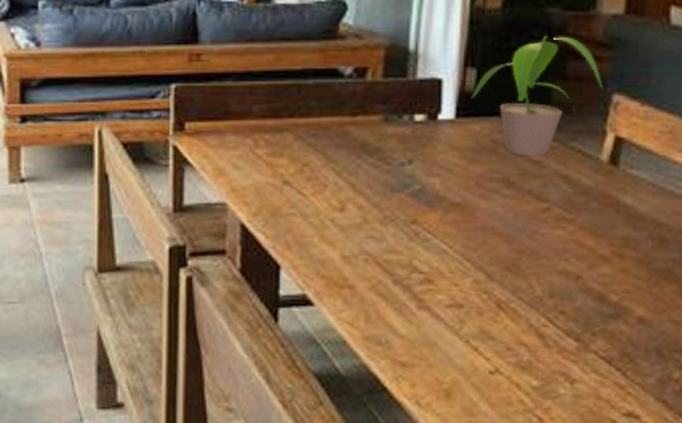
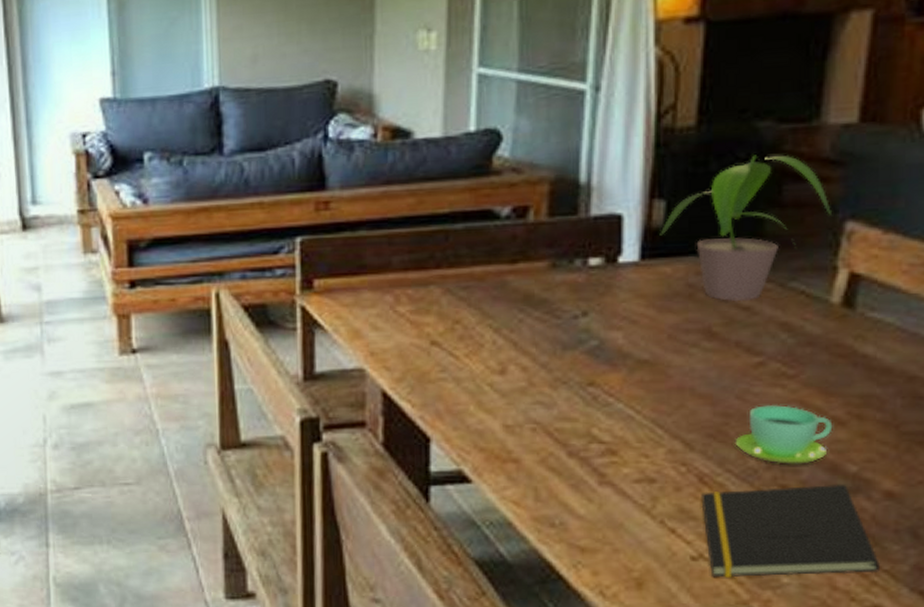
notepad: none [498,311,633,389] -> present [701,485,880,578]
cup: none [525,244,601,294] -> present [735,405,833,464]

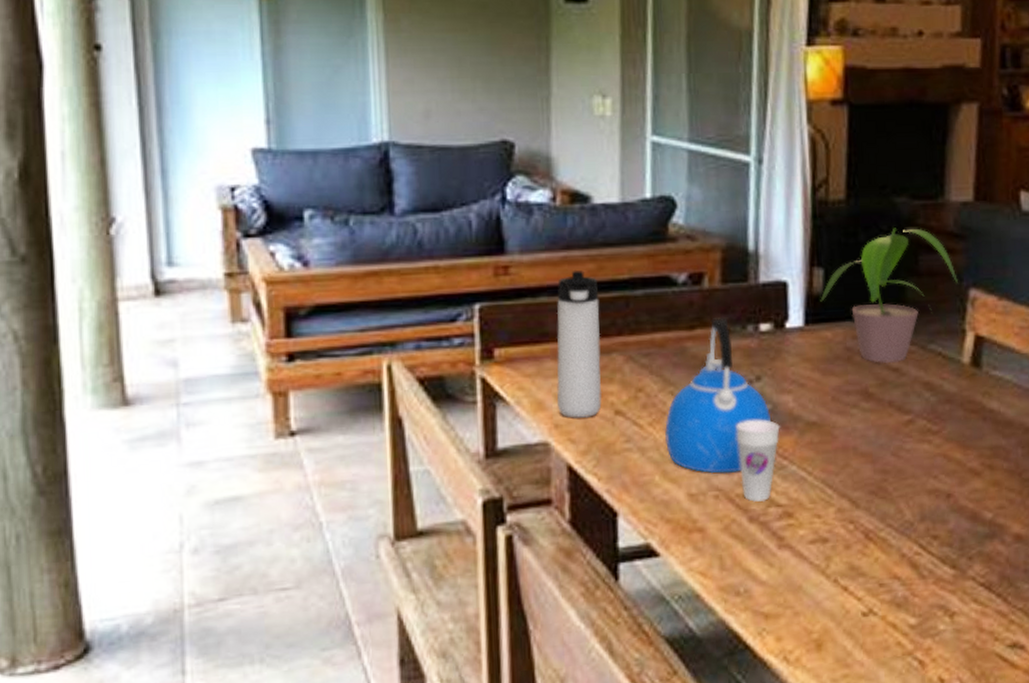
thermos bottle: none [372,204,419,347] -> present [556,269,602,418]
kettle: none [482,251,596,407] -> present [665,317,771,474]
cup: none [557,355,607,438] -> present [735,419,780,503]
notepad: present [701,485,880,578] -> none [868,531,1015,631]
cup: present [735,405,833,464] -> none [893,459,971,516]

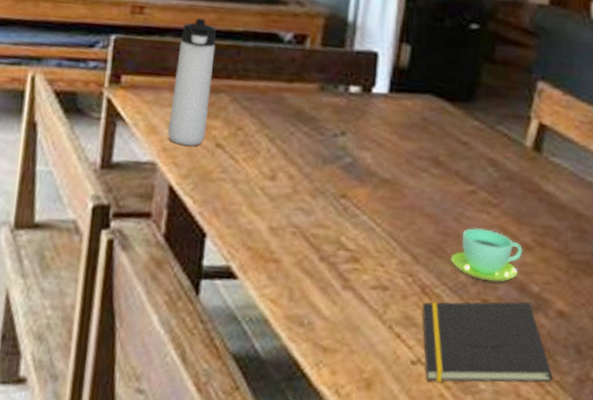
kettle: present [665,317,771,474] -> none [256,75,350,214]
cup: present [735,419,780,503] -> none [317,169,357,245]
potted plant: present [820,227,958,364] -> none [405,18,528,138]
notepad: none [868,531,1015,631] -> present [422,301,552,384]
cup: none [893,459,971,516] -> present [450,228,523,282]

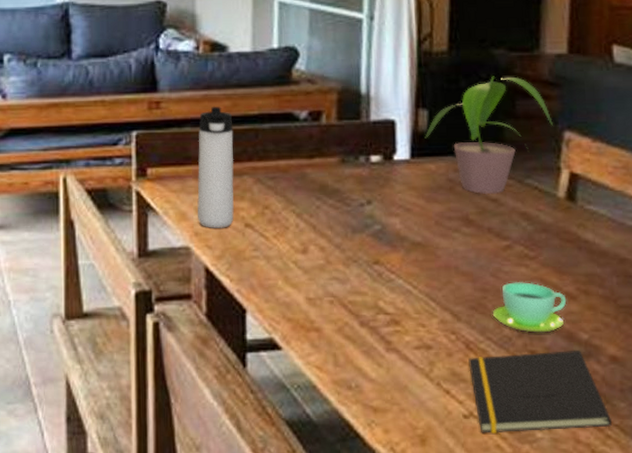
potted plant: none [405,18,528,138] -> present [425,76,553,195]

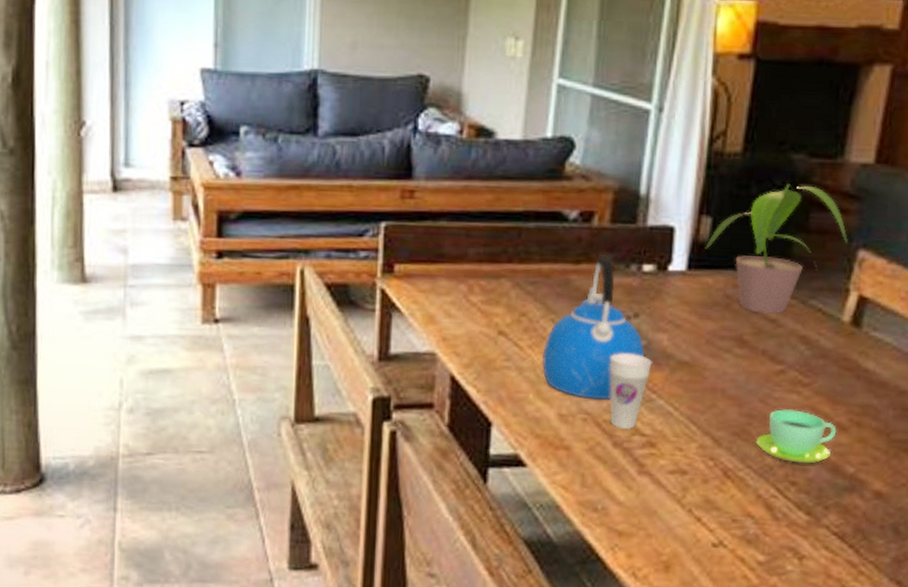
thermos bottle: present [196,106,234,228] -> none [446,199,494,334]
kettle: none [287,149,380,282] -> present [542,255,644,400]
cup: none [348,238,388,310] -> present [609,353,652,430]
notepad: present [468,351,612,433] -> none [724,483,867,564]

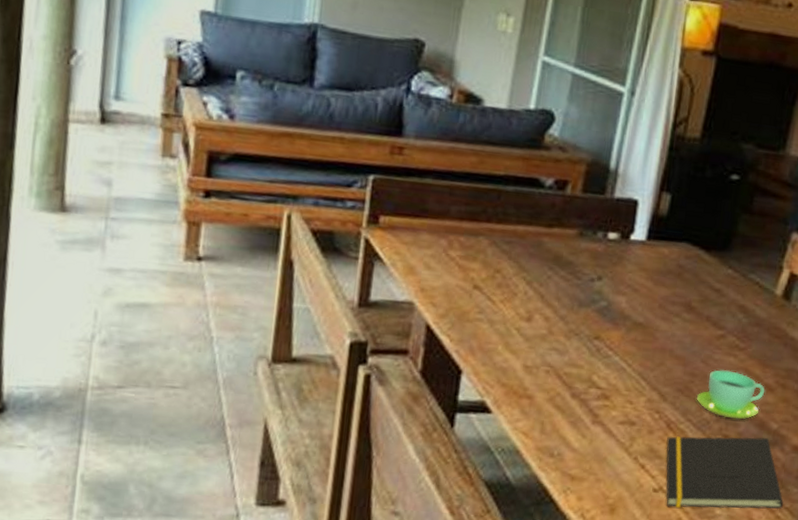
kettle: present [542,255,644,400] -> none [512,221,605,354]
cup: present [609,353,652,430] -> none [570,312,611,383]
potted plant: present [705,183,848,315] -> none [663,169,784,285]
notepad: none [724,483,867,564] -> present [666,436,783,510]

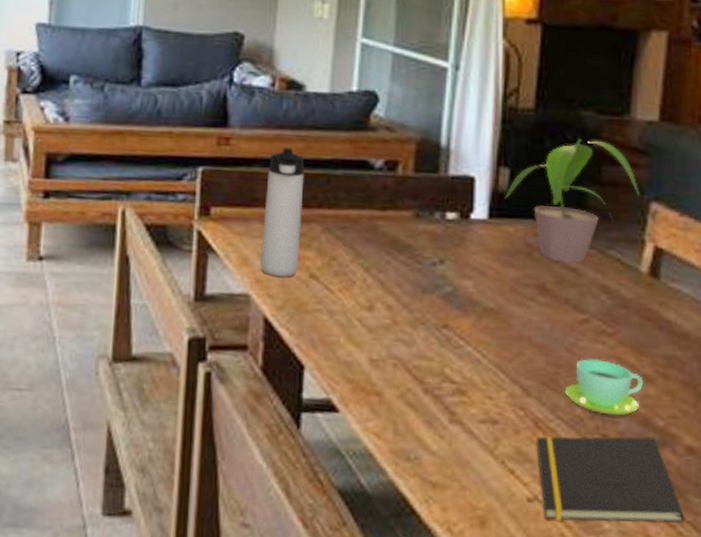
thermos bottle: none [426,160,477,287] -> present [260,146,305,277]
potted plant: none [663,169,784,285] -> present [504,138,640,264]

